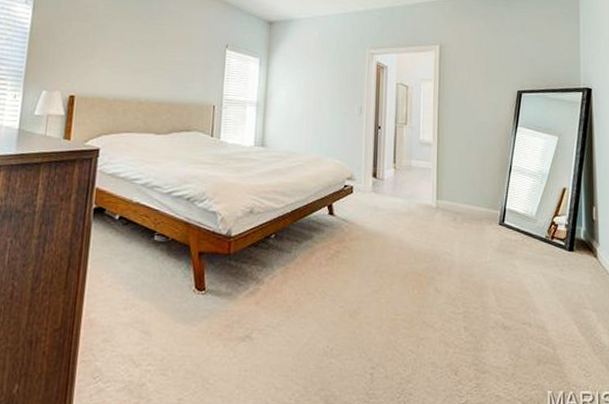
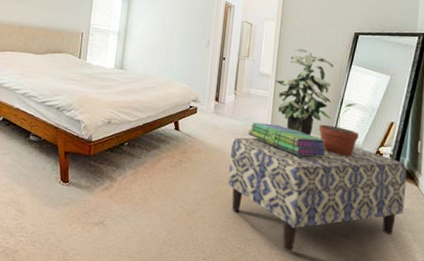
bench: none [393,212,586,349] -> present [228,137,407,252]
stack of books: none [413,199,499,233] -> present [248,122,327,156]
indoor plant: none [437,111,499,210] -> present [275,48,334,136]
potted plant: none [484,169,531,230] -> present [316,103,359,157]

